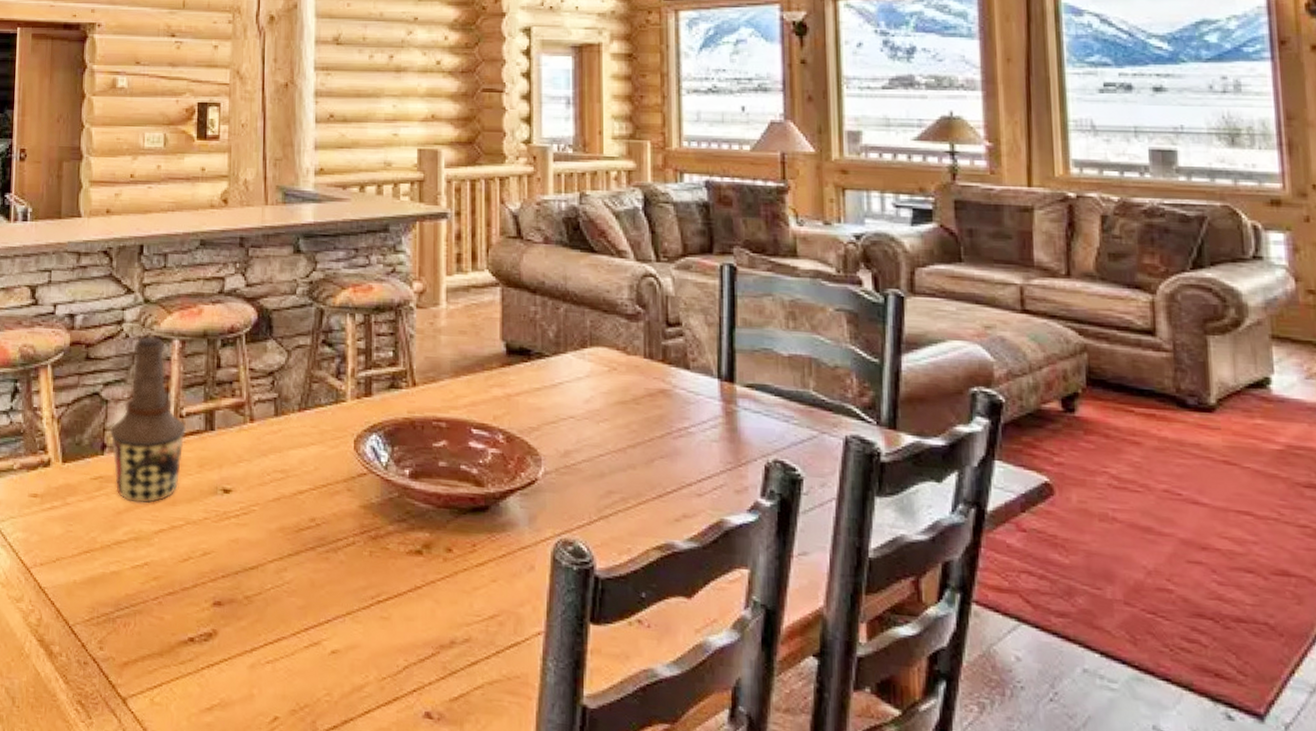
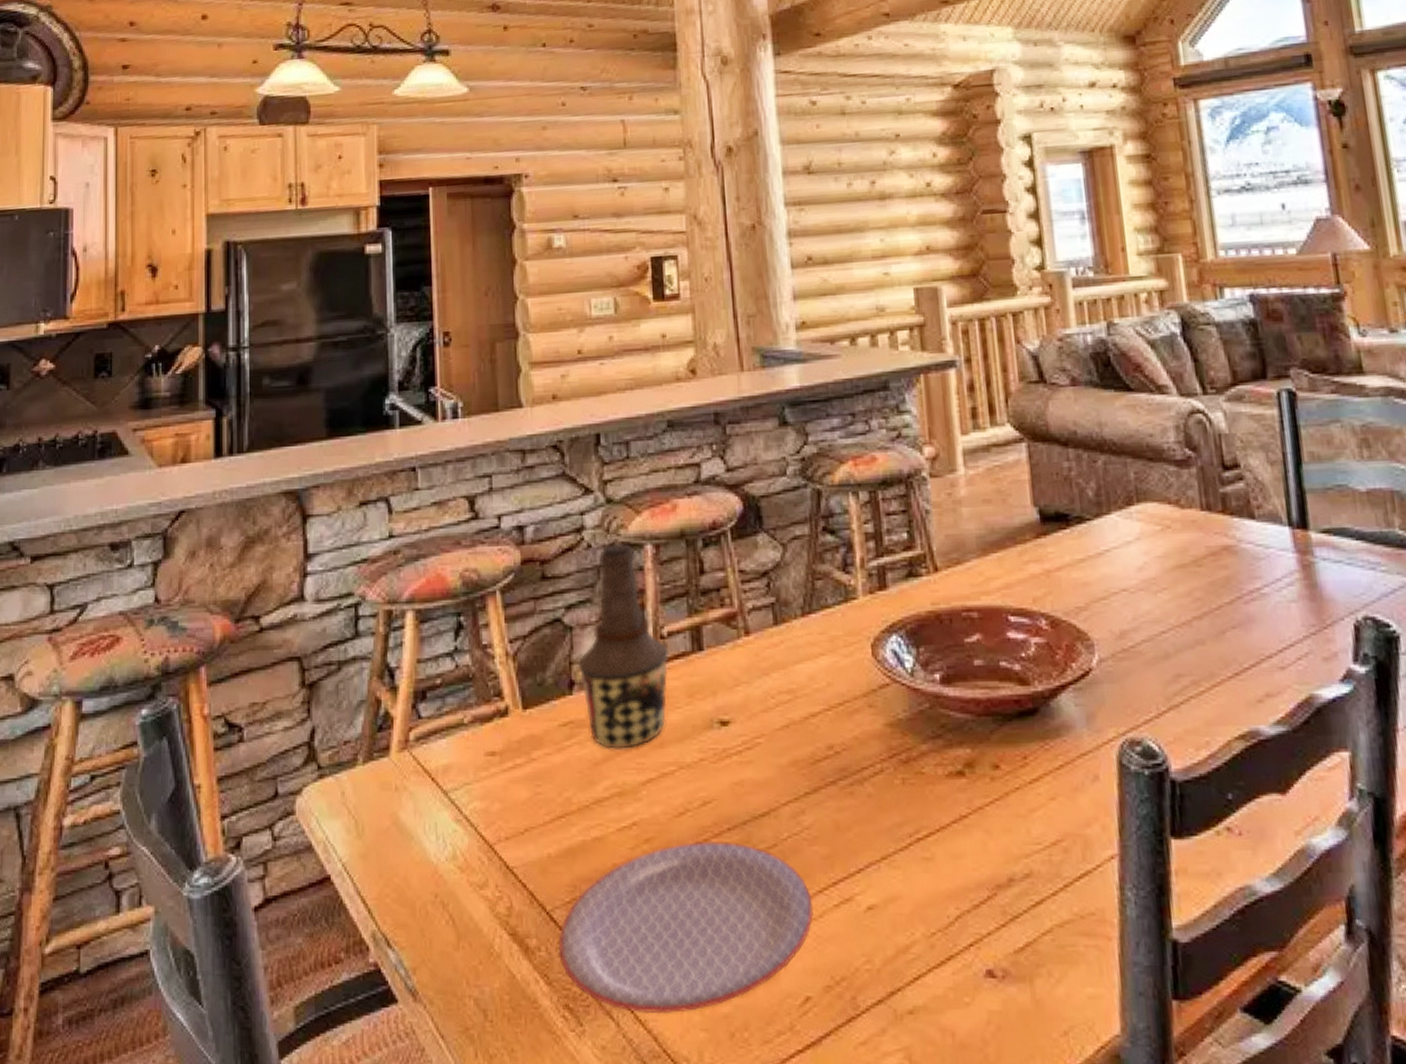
plate: none [76,584,287,717] -> present [558,840,813,1015]

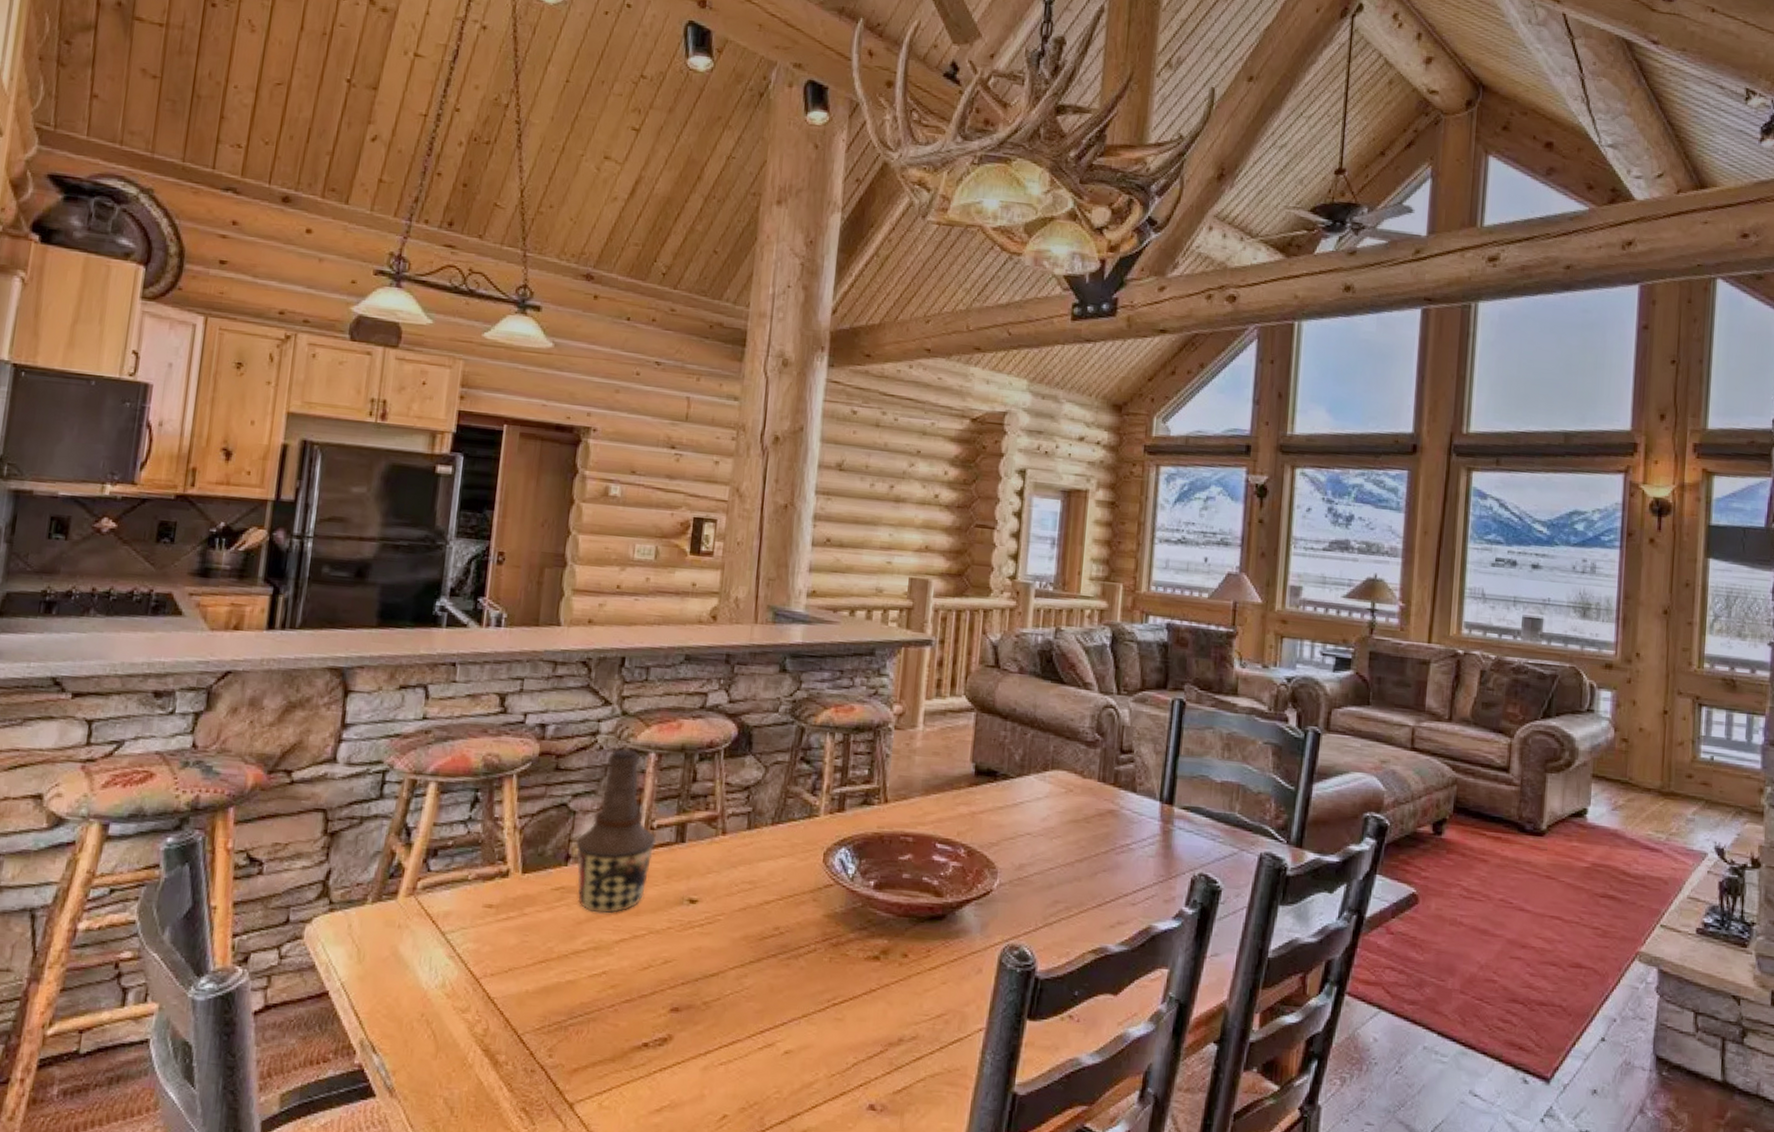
plate: present [558,840,813,1015] -> none [523,991,742,1120]

